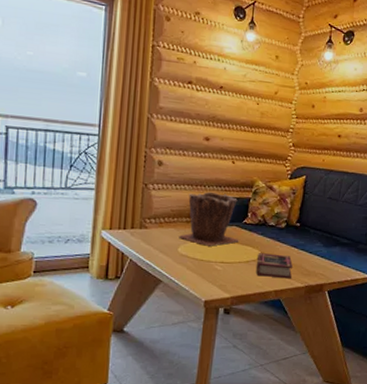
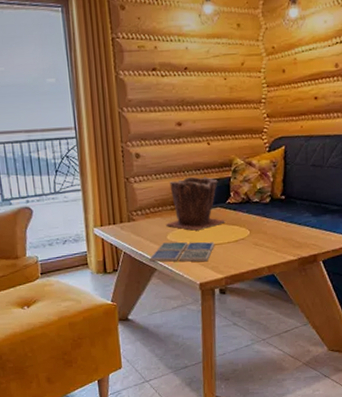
drink coaster: none [156,254,226,279] -> present [149,241,215,262]
book: present [255,253,293,279] -> none [245,230,284,254]

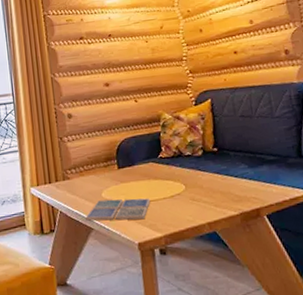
plant pot: present [166,176,225,231] -> none [100,132,159,187]

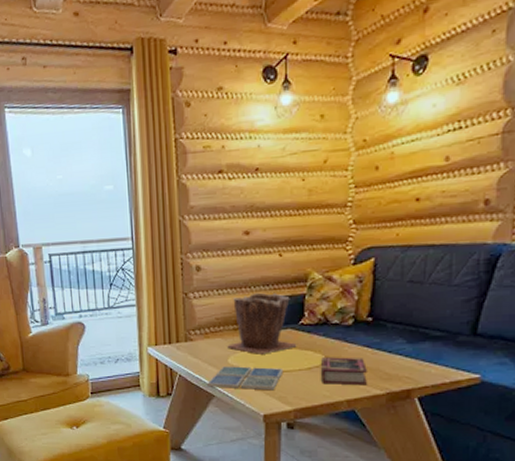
plant pot: none [100,132,159,187] -> present [227,292,297,354]
book: none [180,183,222,210] -> present [320,357,368,386]

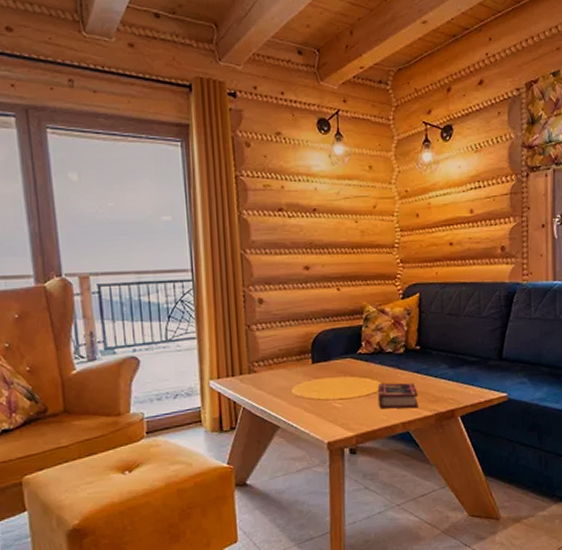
drink coaster: present [207,366,284,391] -> none [272,396,345,419]
plant pot: present [227,292,297,354] -> none [291,324,356,384]

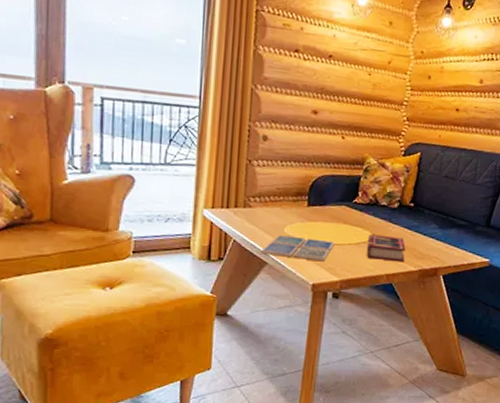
drink coaster: none [272,396,345,419] -> present [261,235,335,262]

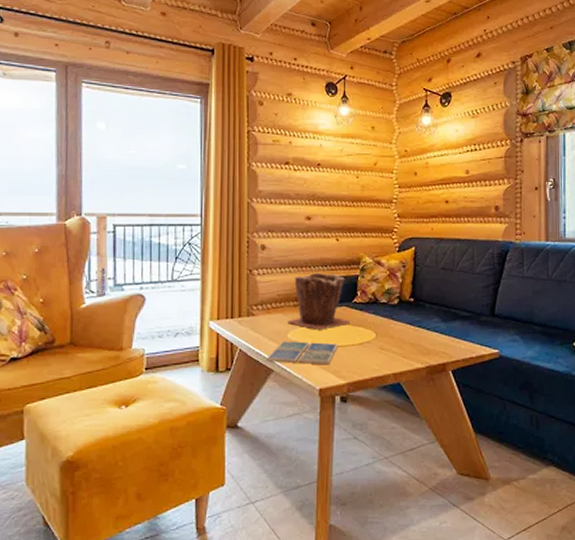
plant pot: none [285,168,349,227] -> present [287,272,350,330]
book: present [366,234,406,262] -> none [370,333,411,360]

